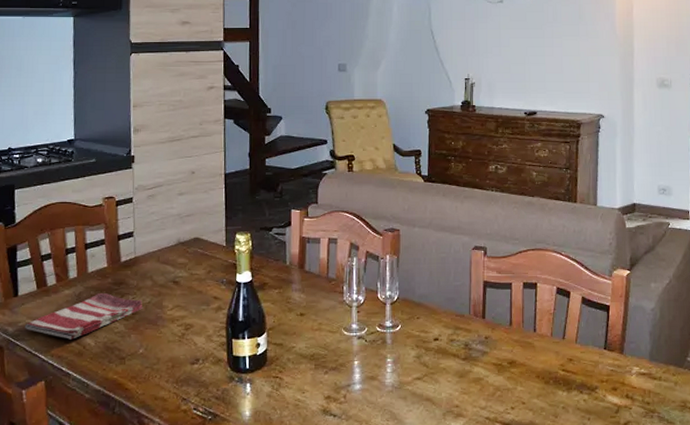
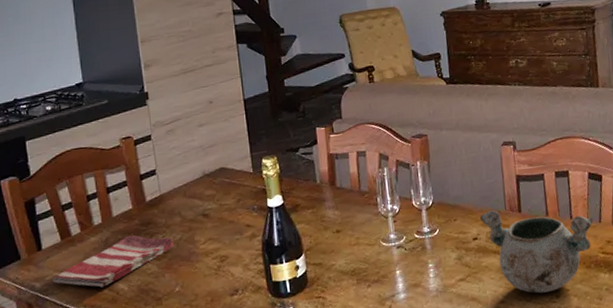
decorative bowl: none [443,313,557,403] -> present [479,210,594,294]

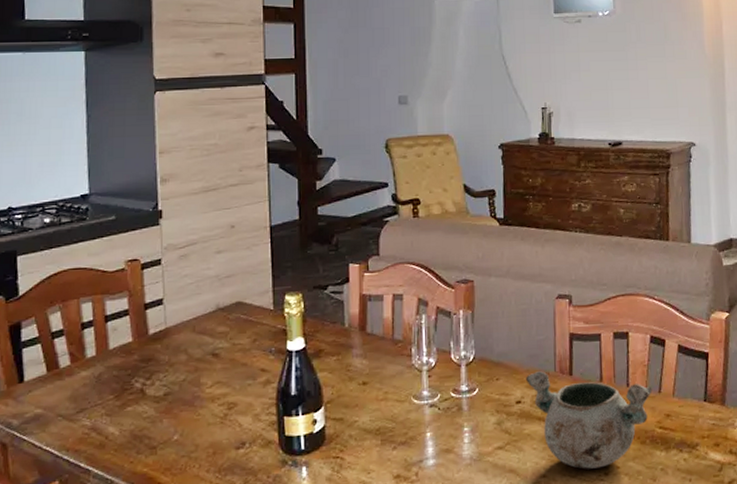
dish towel: present [52,235,175,287] -> none [32,372,177,430]

